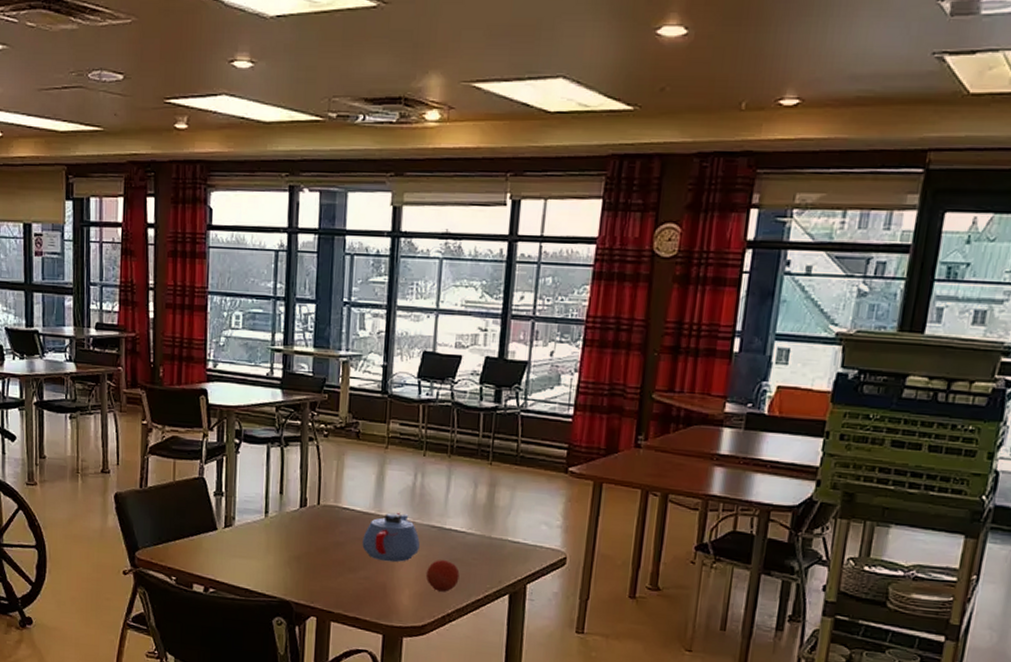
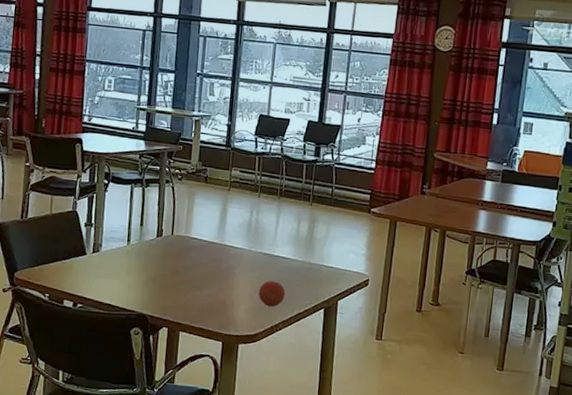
teapot: present [362,512,420,563] -> none [207,241,254,283]

